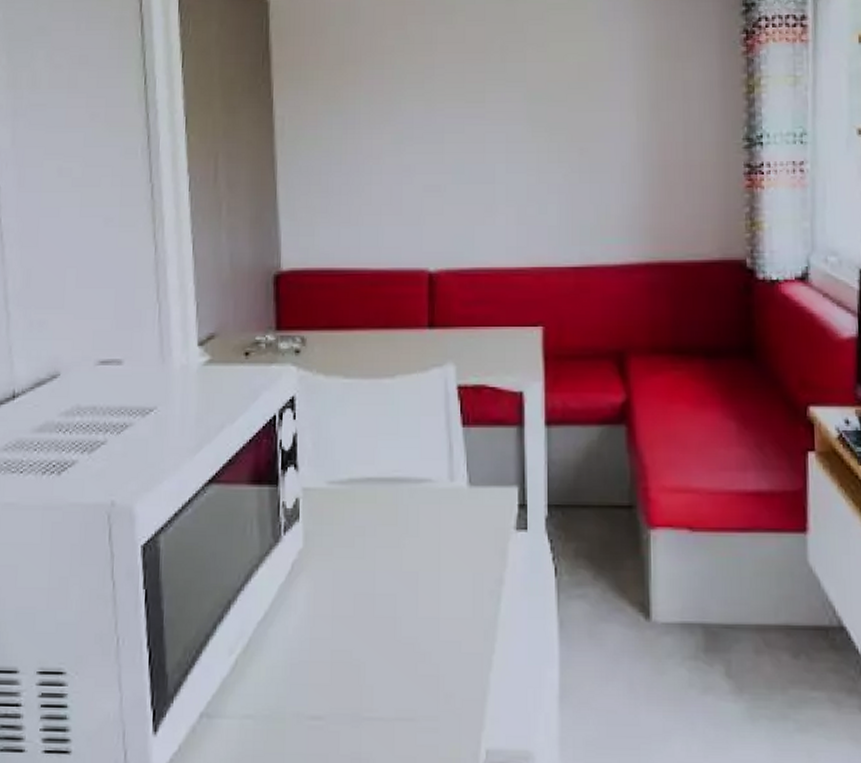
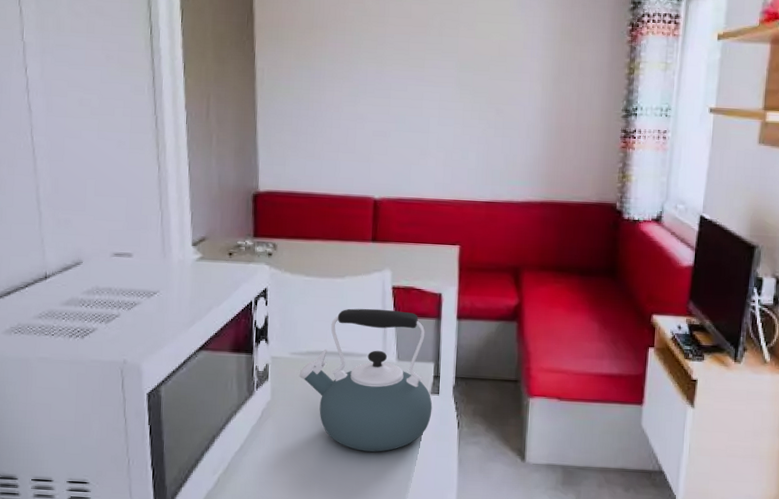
kettle: none [339,416,519,615] -> present [299,308,433,452]

